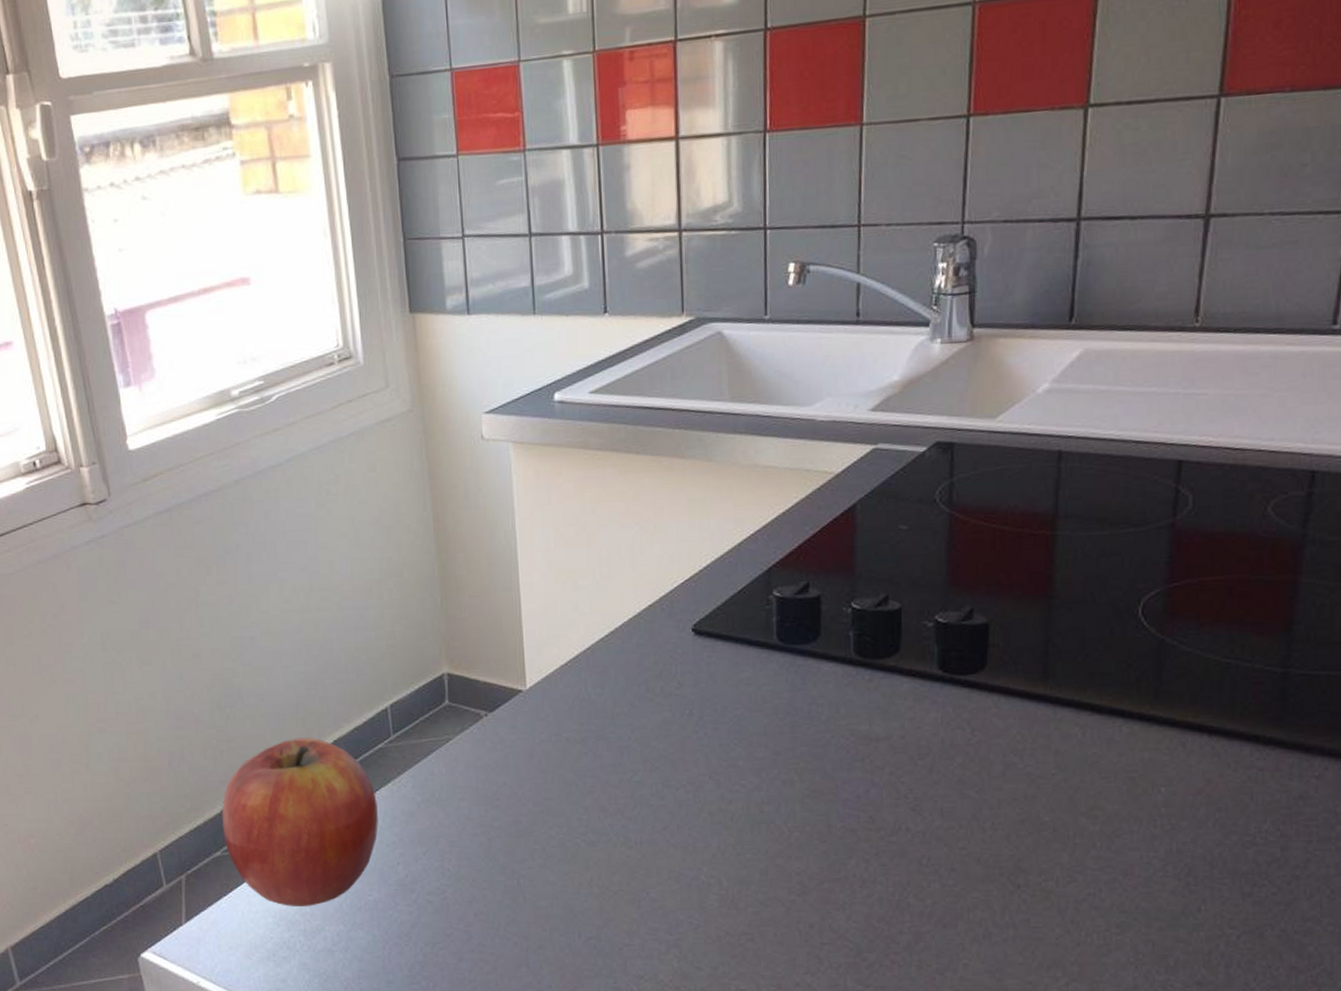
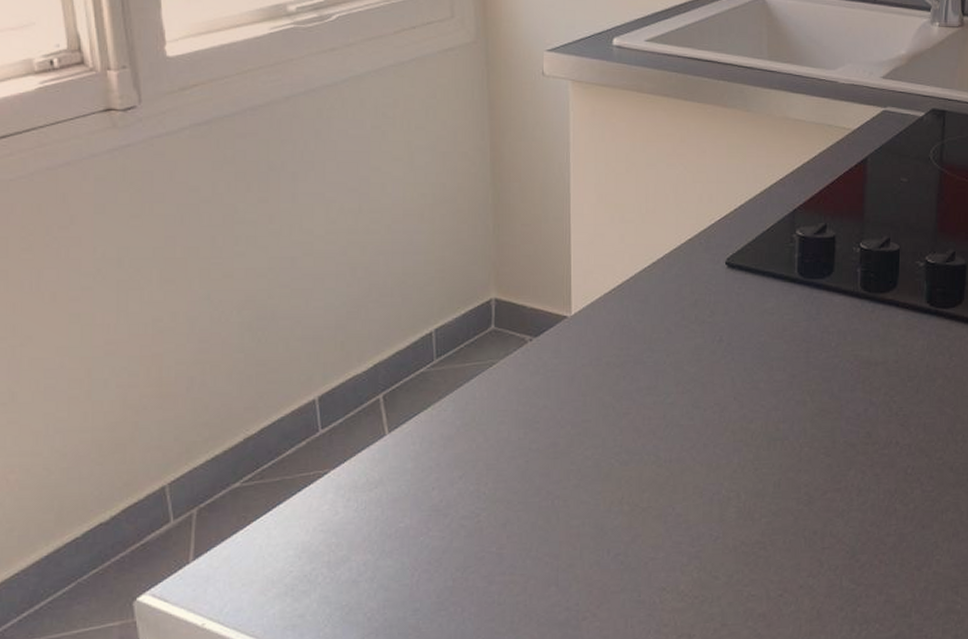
apple: present [222,737,378,906] -> none [244,362,415,537]

